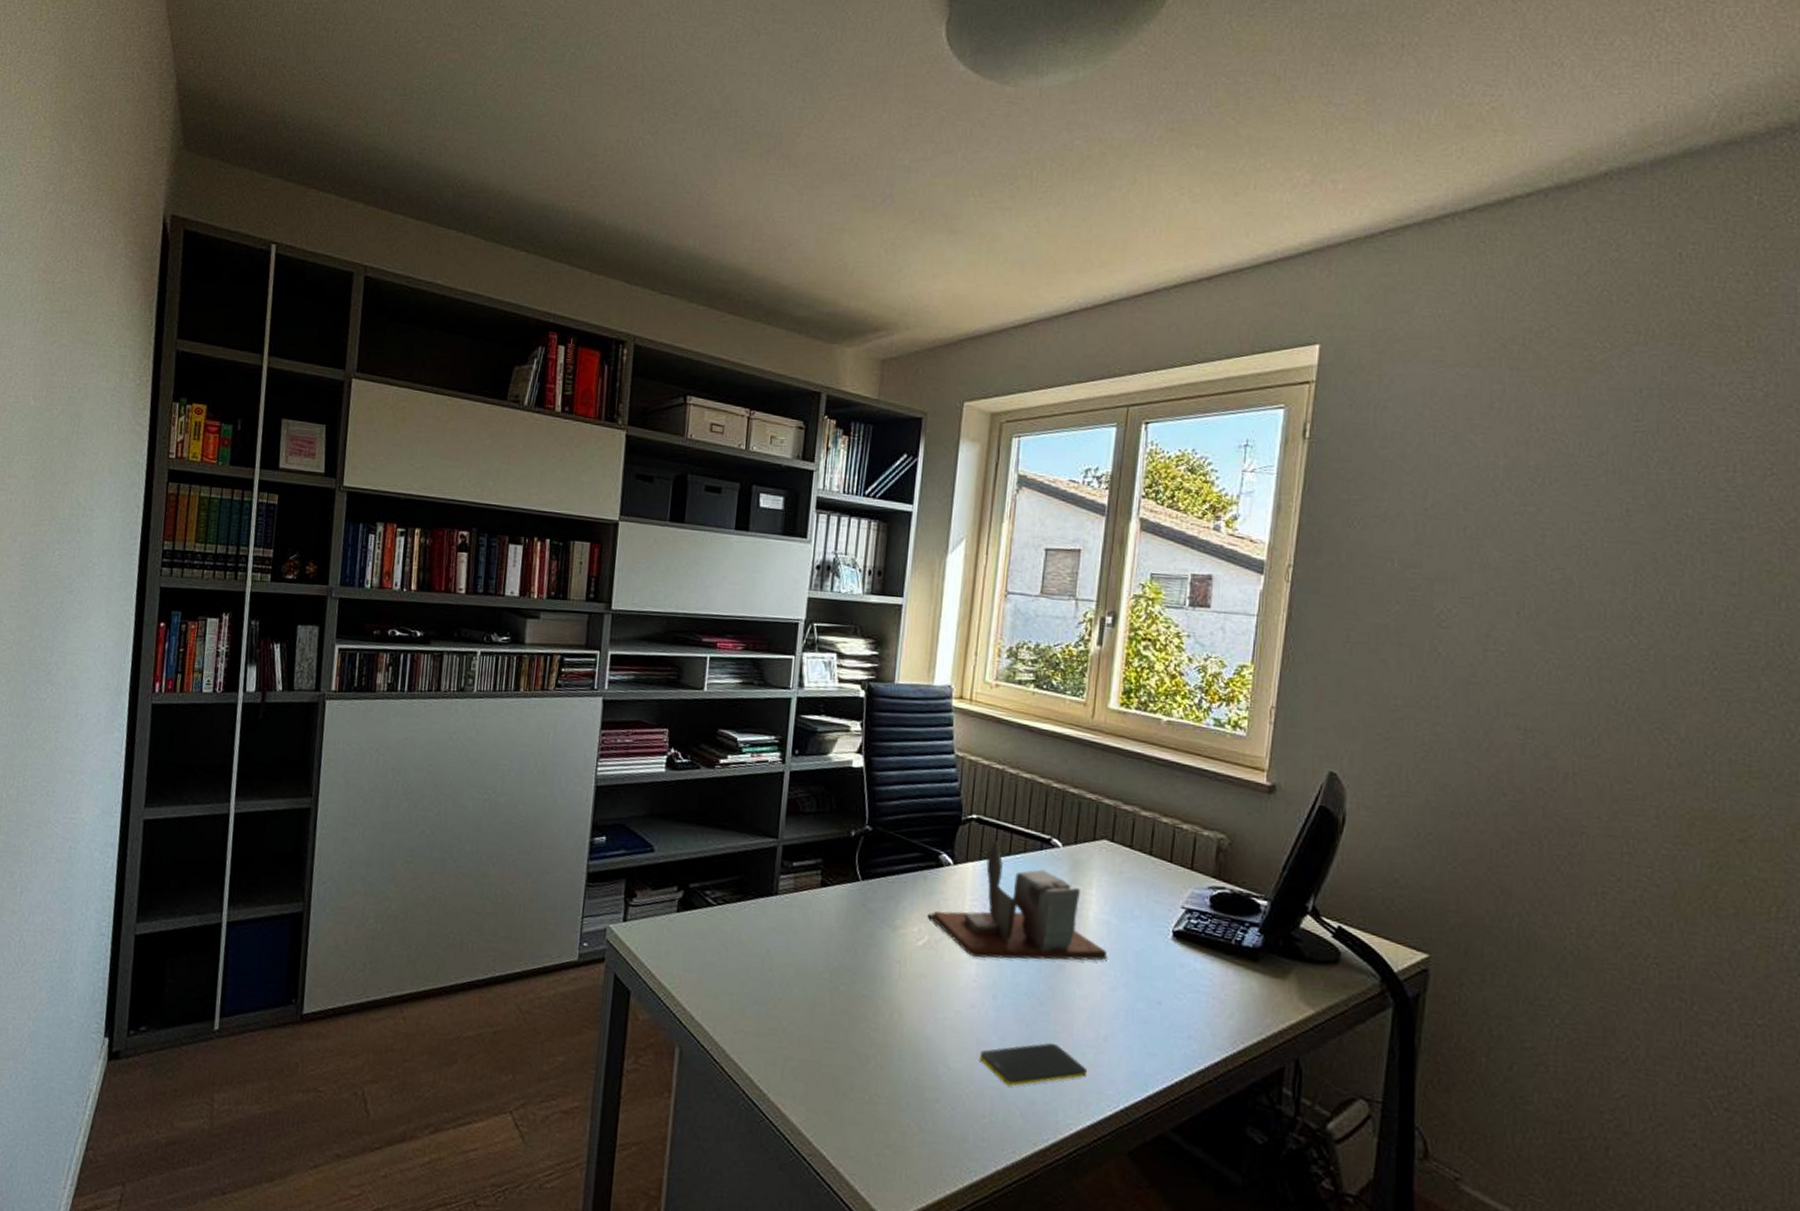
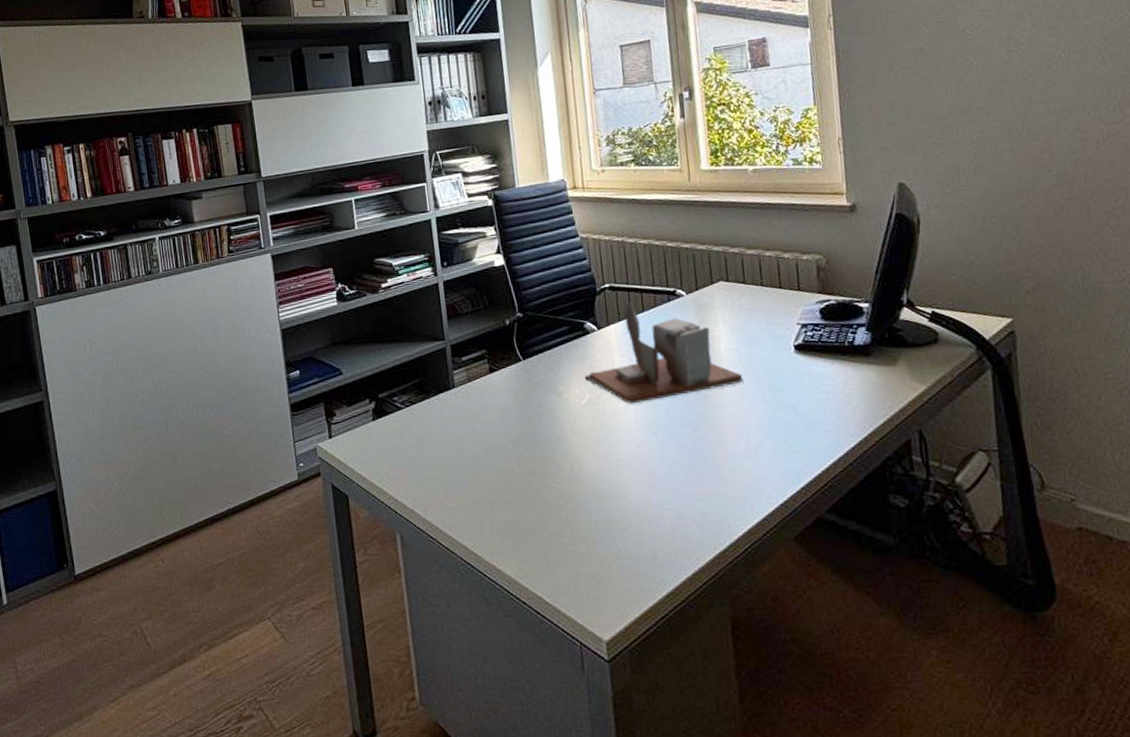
smartphone: present [980,1042,1088,1087] -> none [653,461,747,505]

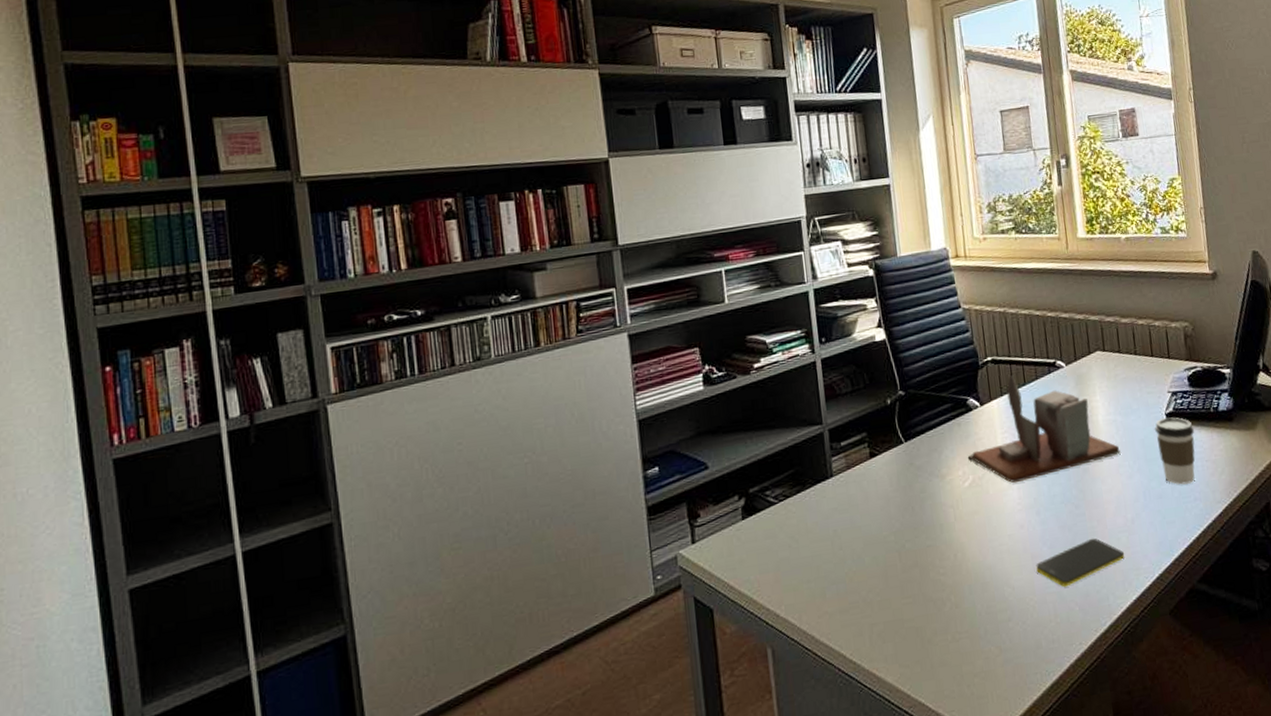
smartphone: none [653,461,747,505] -> present [1036,538,1125,587]
coffee cup: none [781,348,827,416] -> present [1154,417,1195,485]

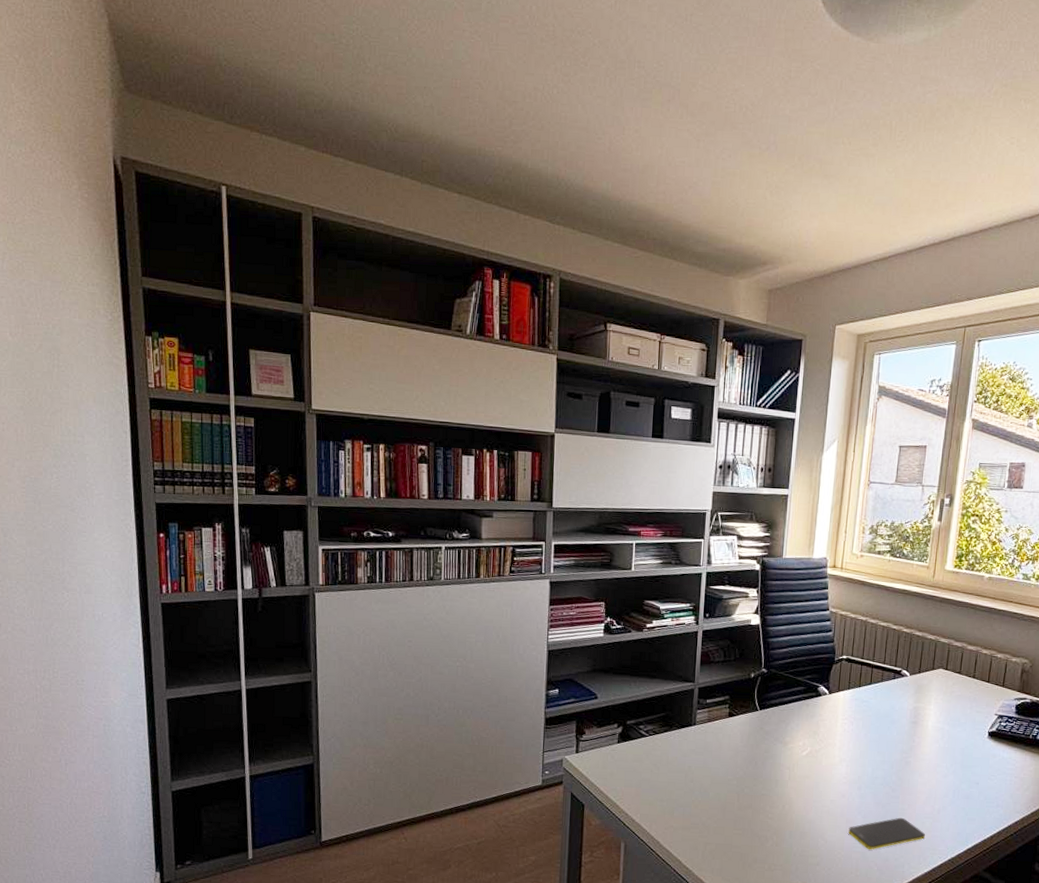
desk organizer: present [968,375,1121,484] -> none [810,674,942,761]
coffee cup: present [1154,417,1195,485] -> none [975,734,1011,792]

